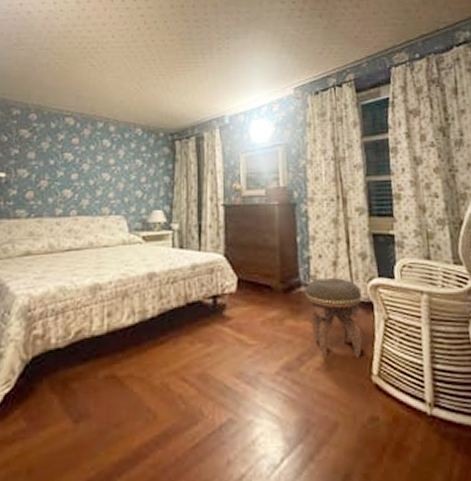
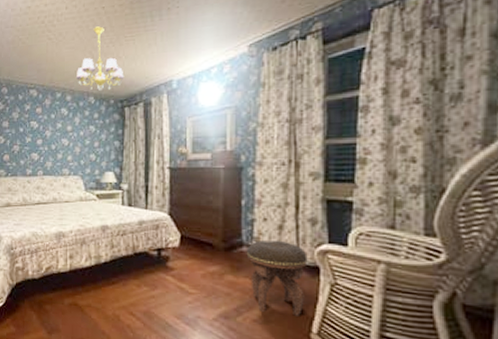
chandelier: none [122,58,175,122] -> present [77,26,124,90]

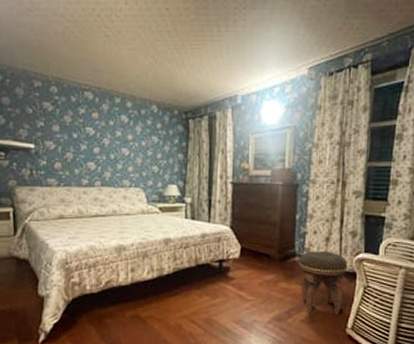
chandelier: present [77,26,124,90] -> none [138,29,189,100]

